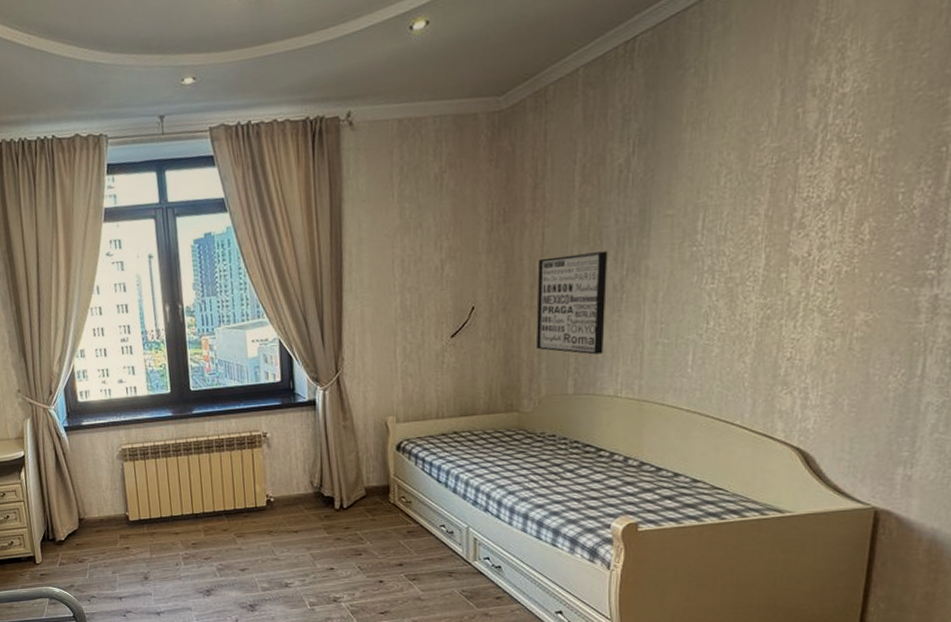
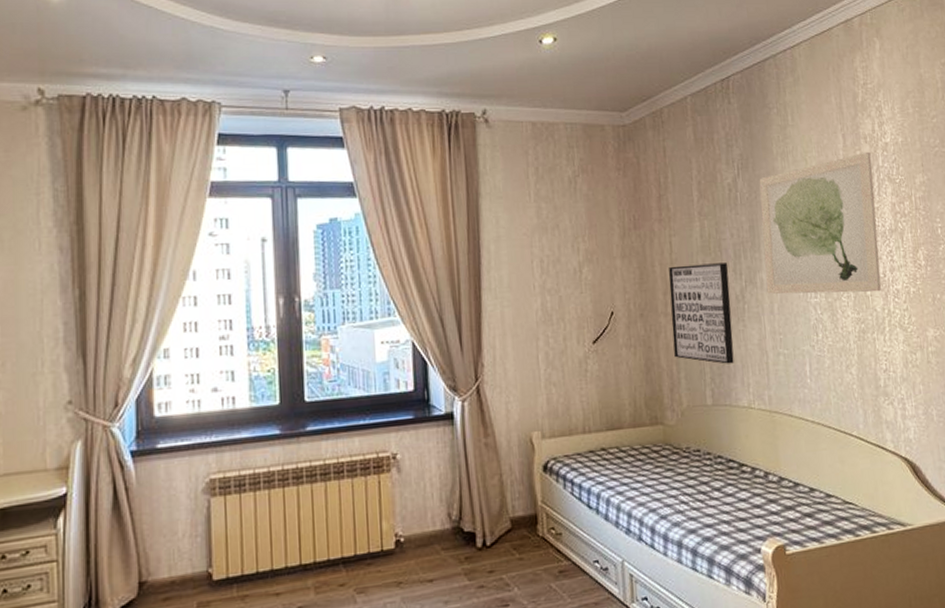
wall art: none [652,107,818,282] -> present [759,151,881,294]

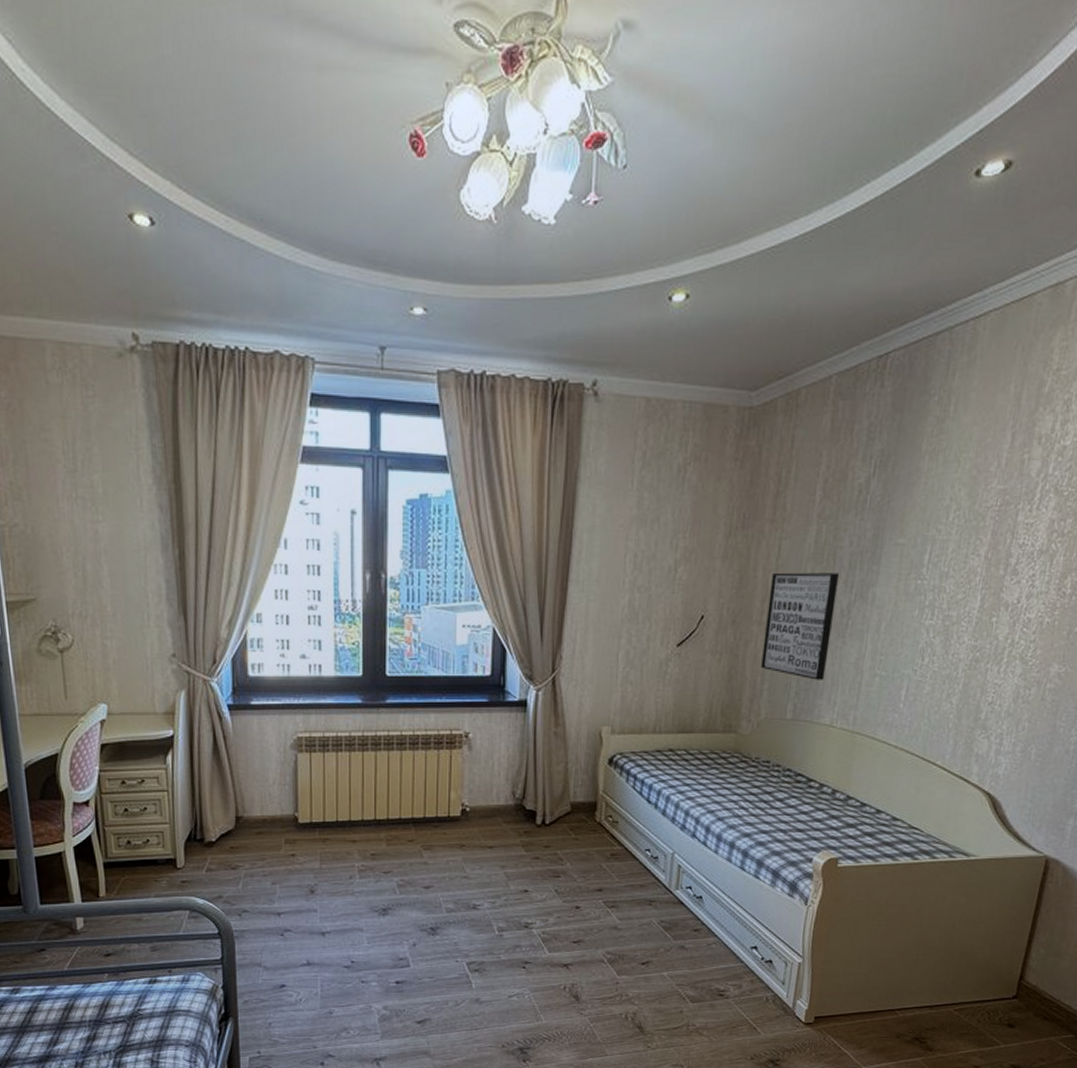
wall art: present [759,151,881,294] -> none [877,455,1042,619]

